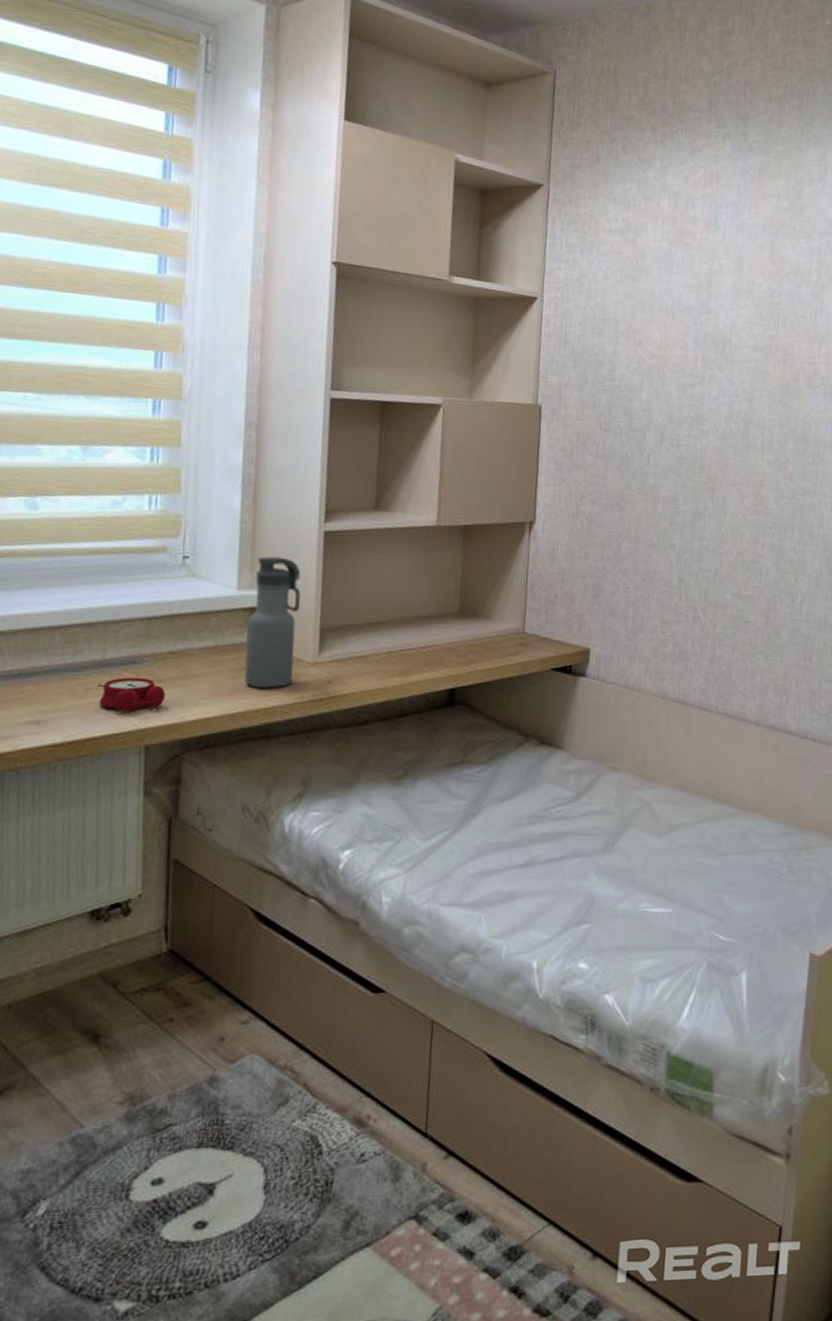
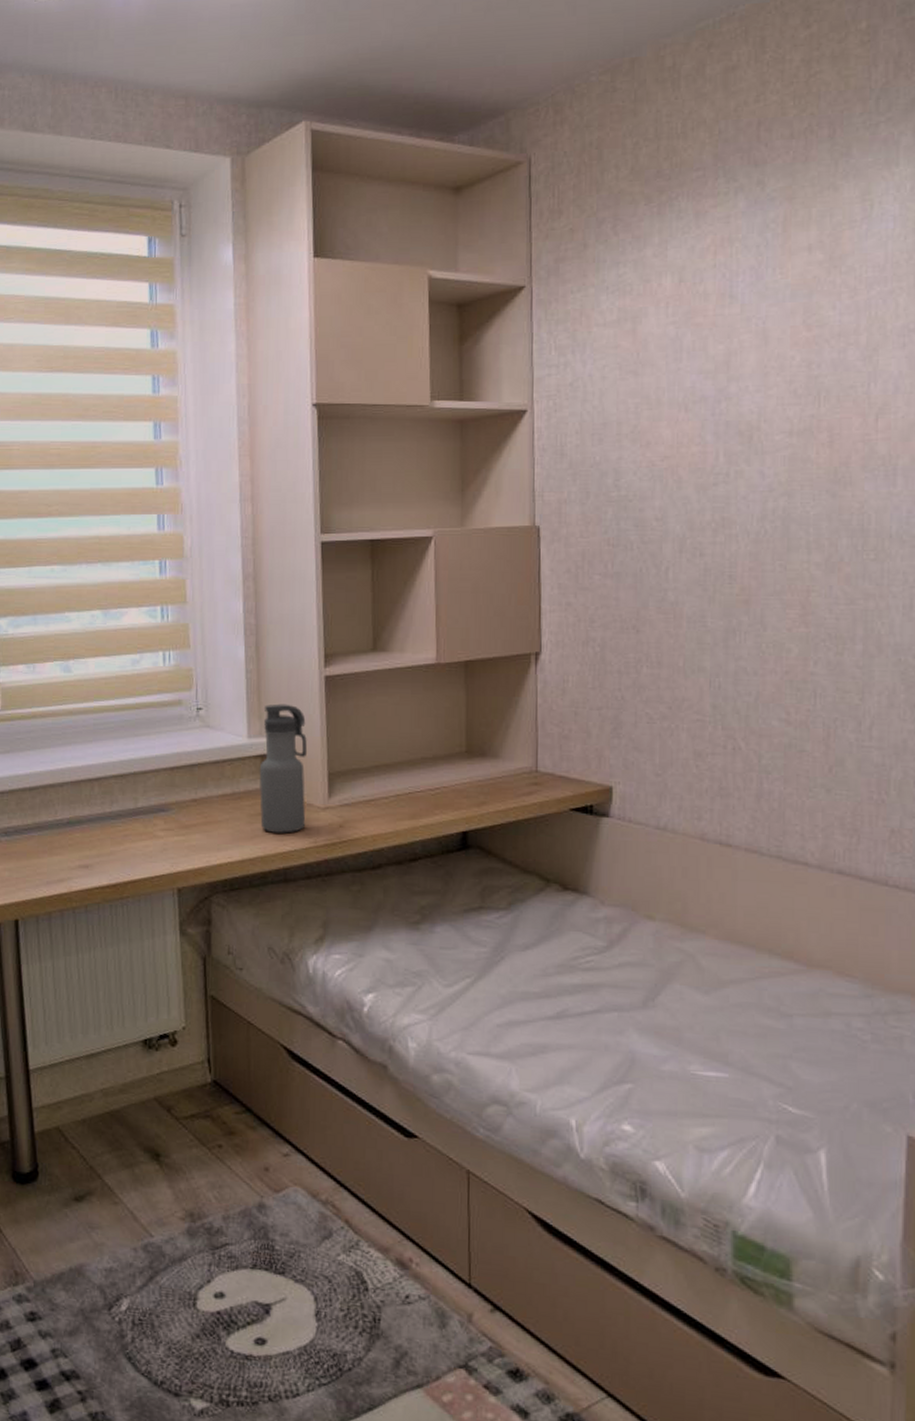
alarm clock: present [98,677,166,712] -> none [133,824,192,856]

